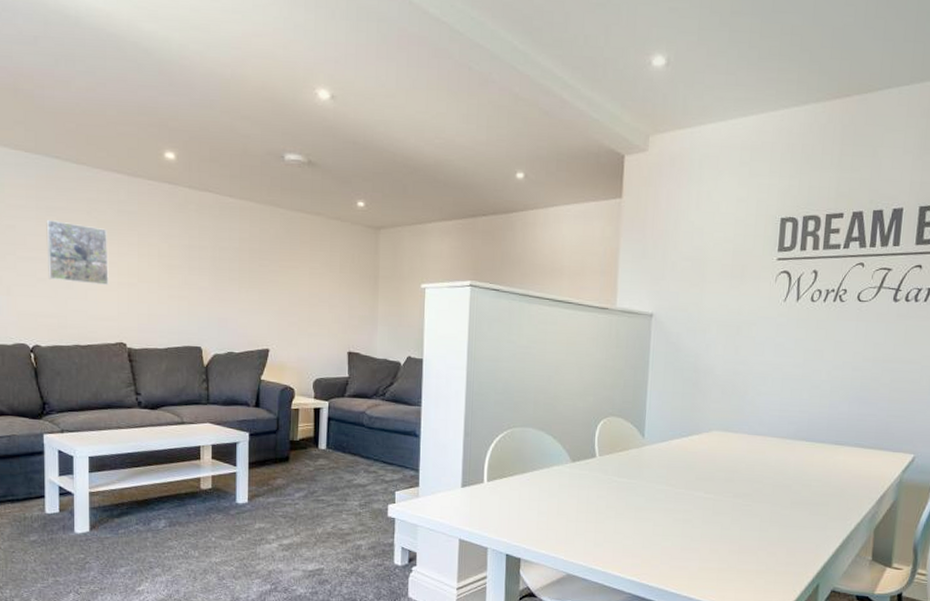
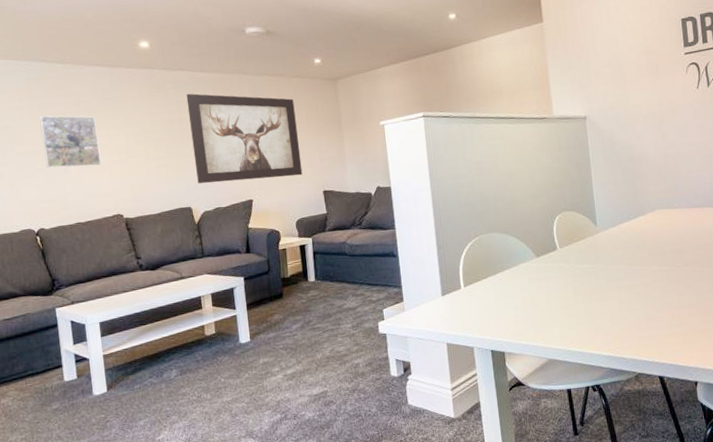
wall art: none [210,219,329,331] -> present [186,93,303,184]

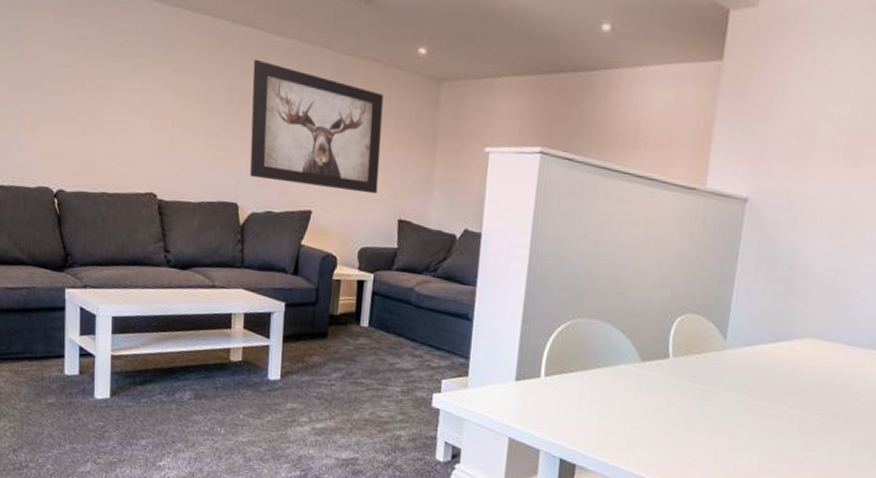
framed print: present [39,115,101,168] -> none [75,49,141,127]

